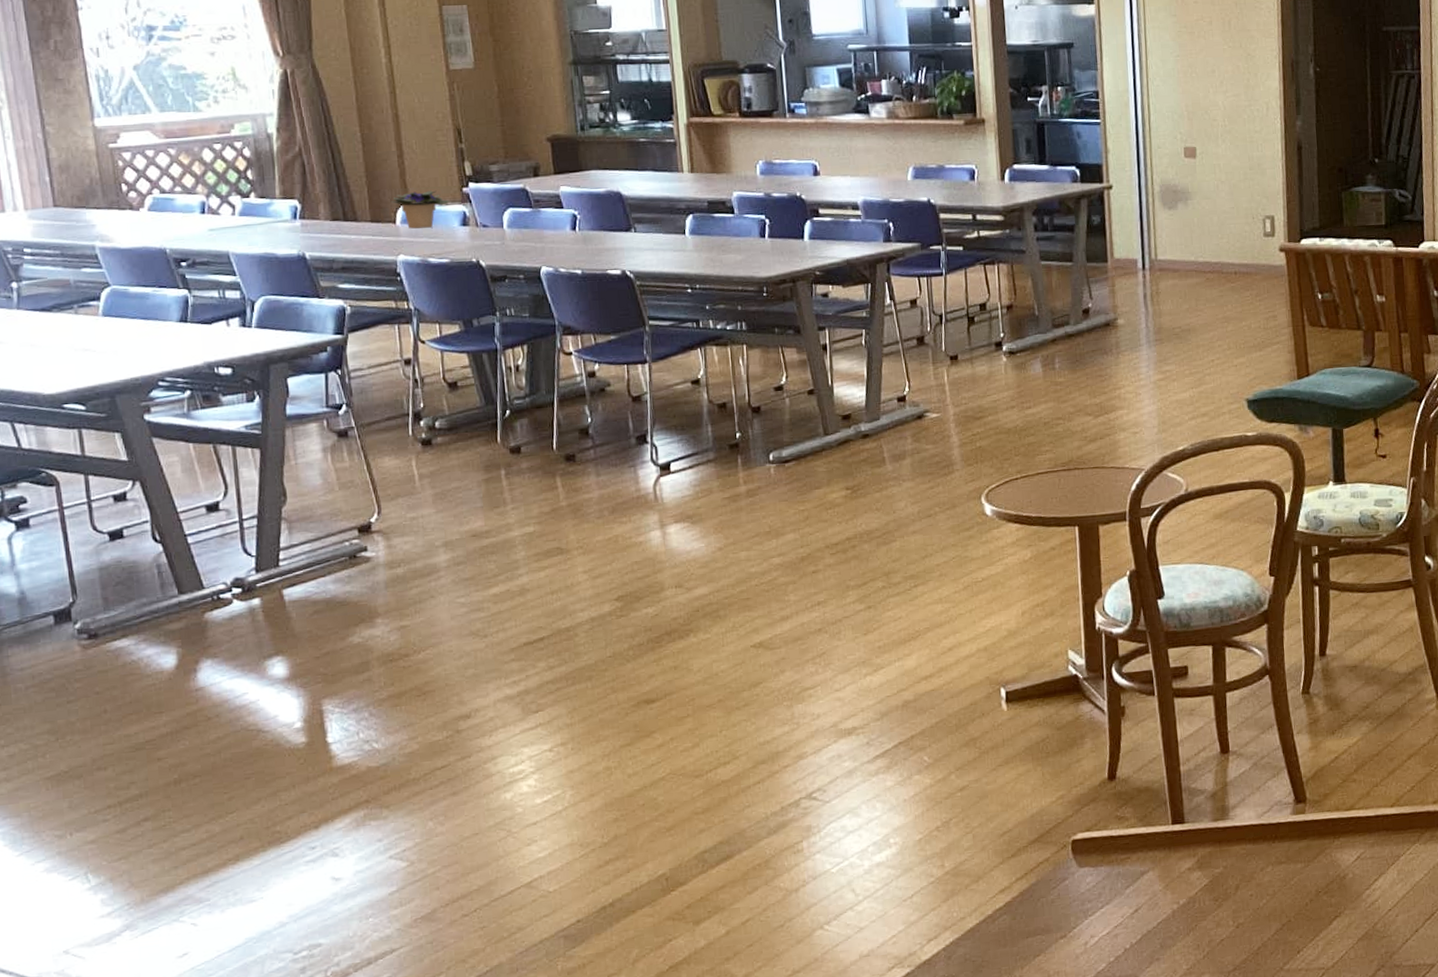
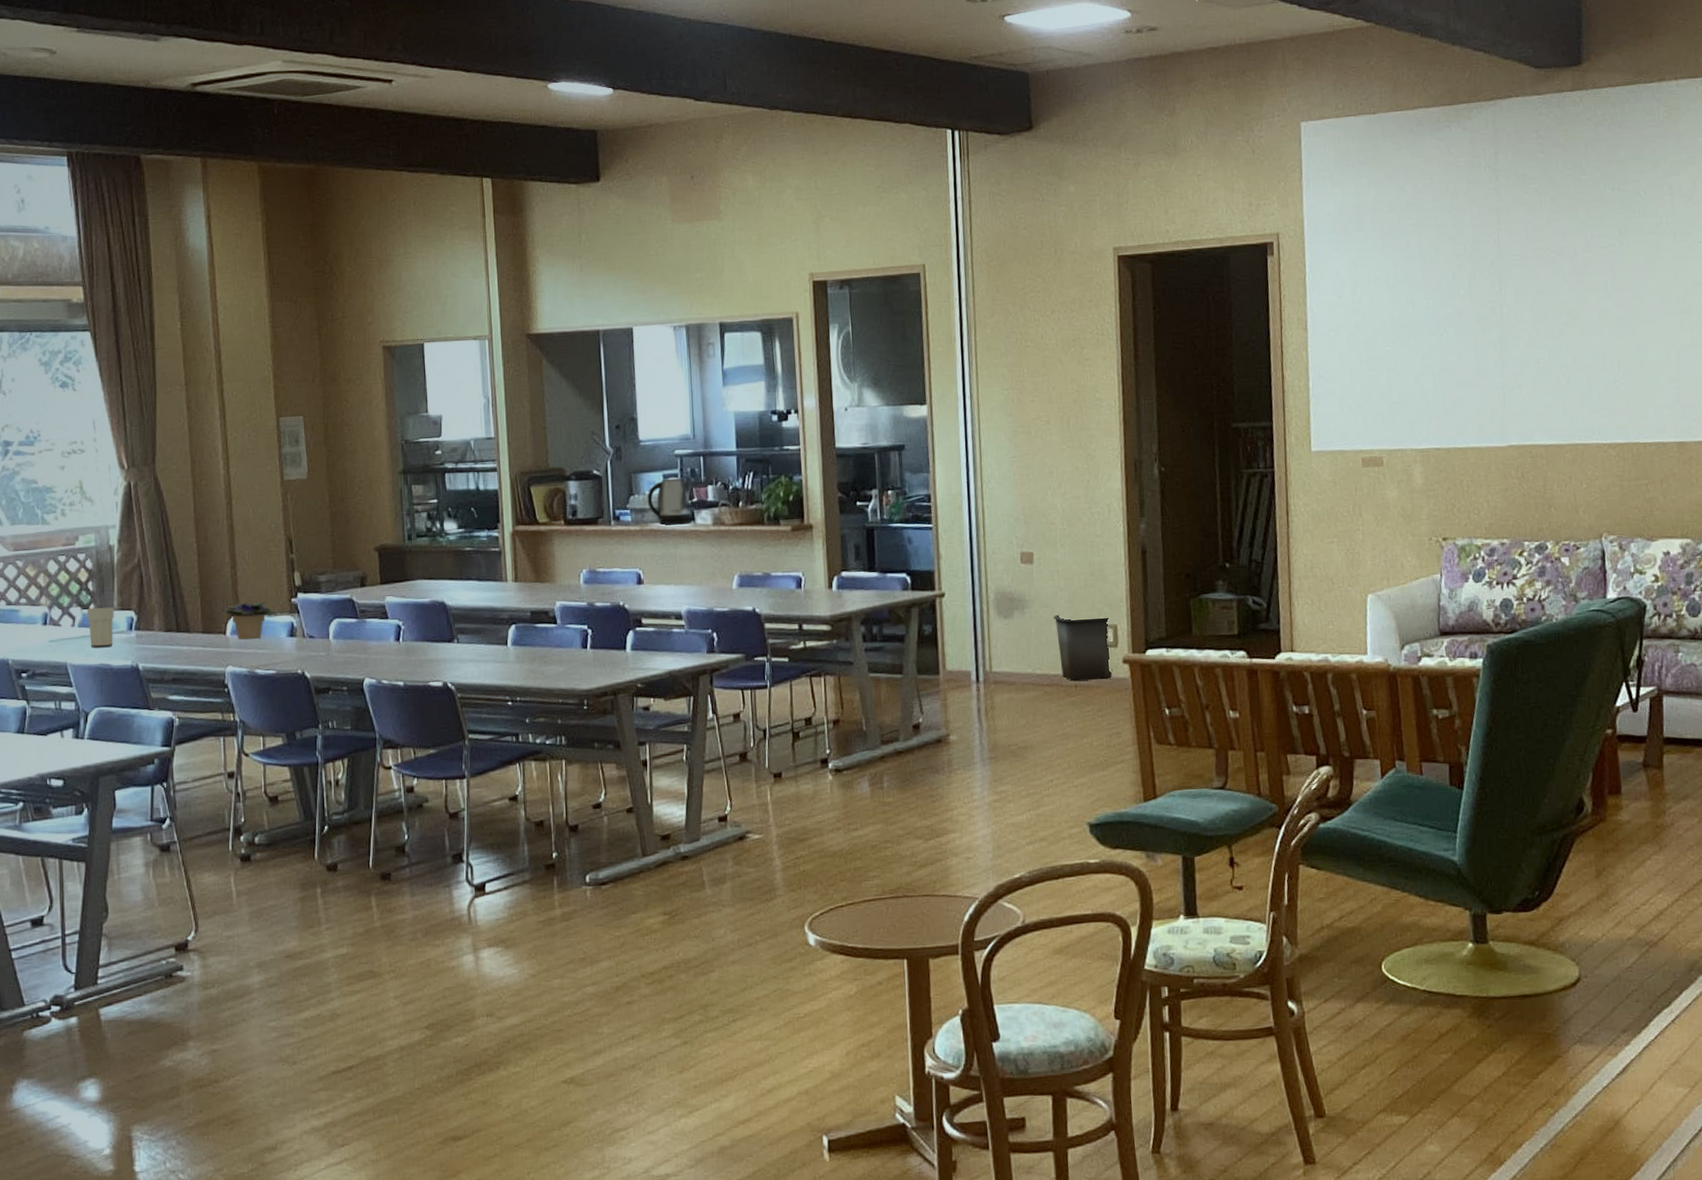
cup: none [247,195,277,237] -> present [87,607,114,648]
kettle: none [821,71,867,118] -> present [647,477,692,525]
waste bin: none [1215,207,1270,269] -> present [1053,615,1113,682]

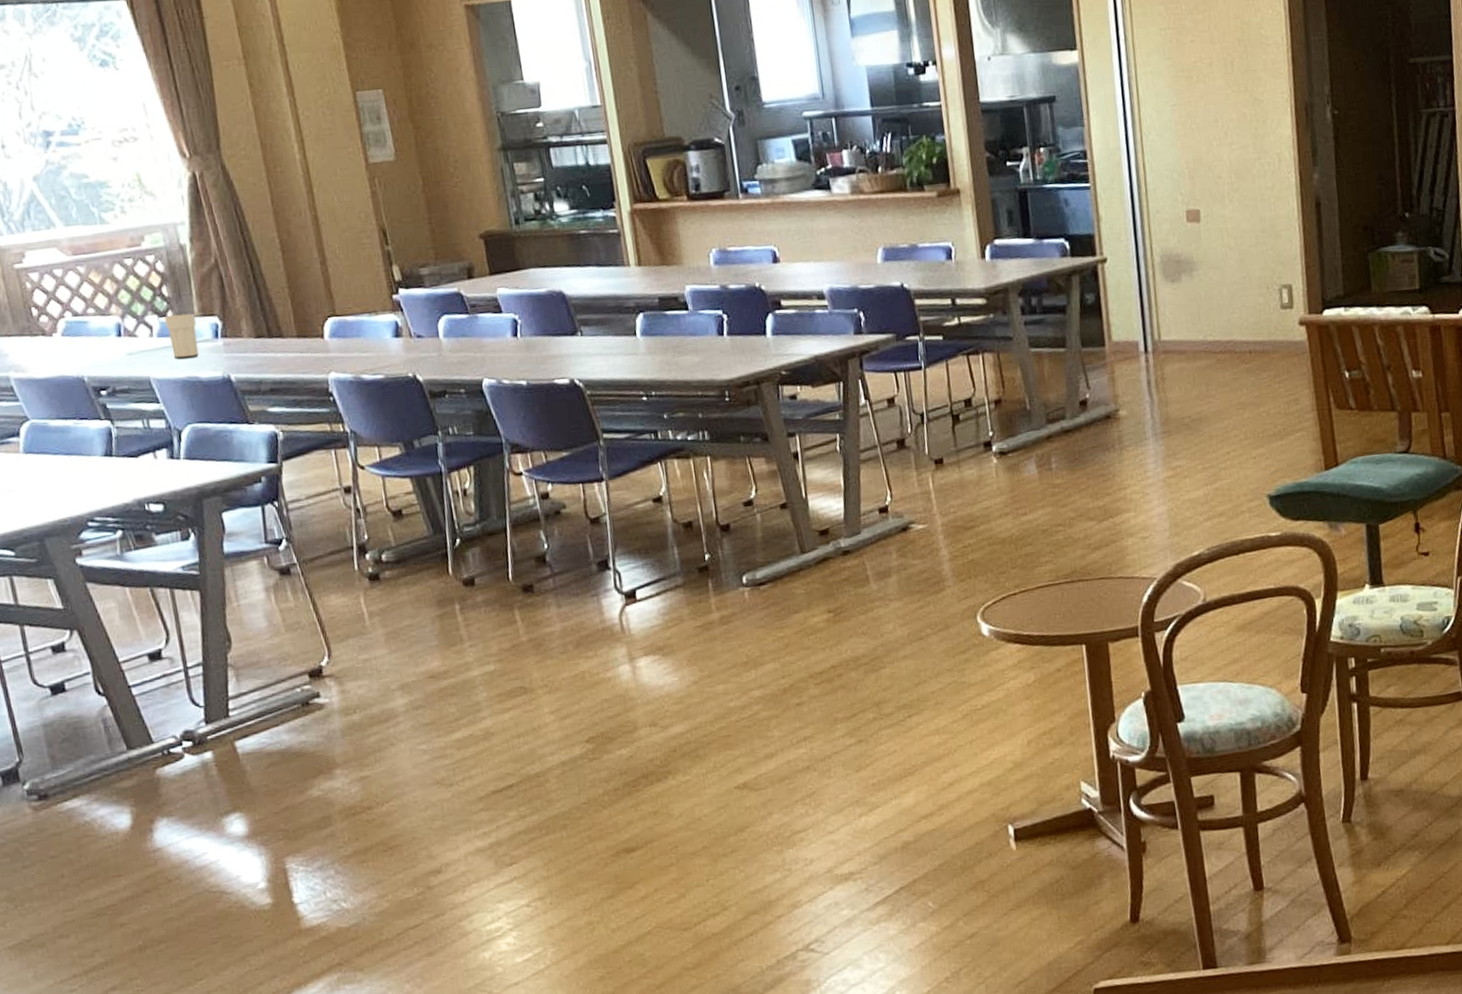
potted flower: present [222,601,279,640] -> none [316,299,380,343]
kettle: present [647,477,692,525] -> none [776,142,828,197]
waste bin: present [1053,615,1113,682] -> none [1224,277,1289,347]

